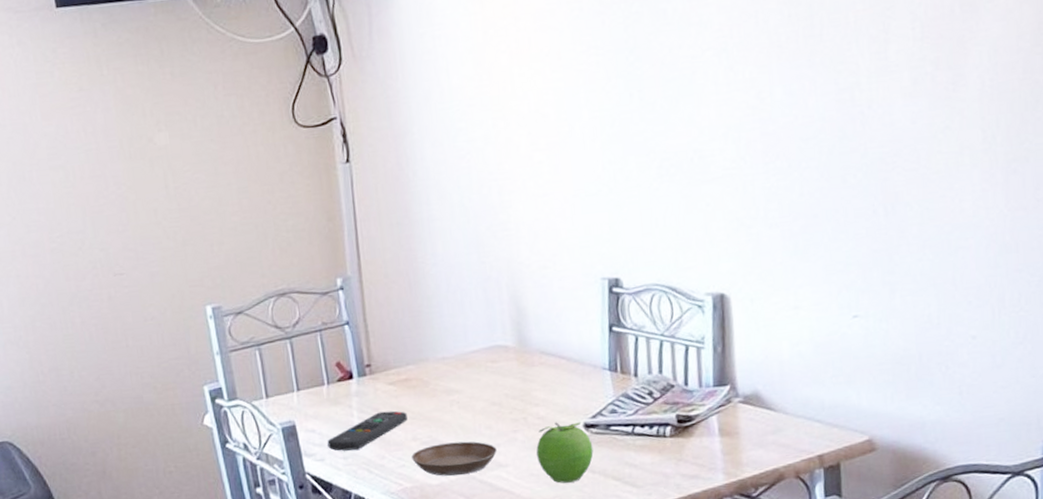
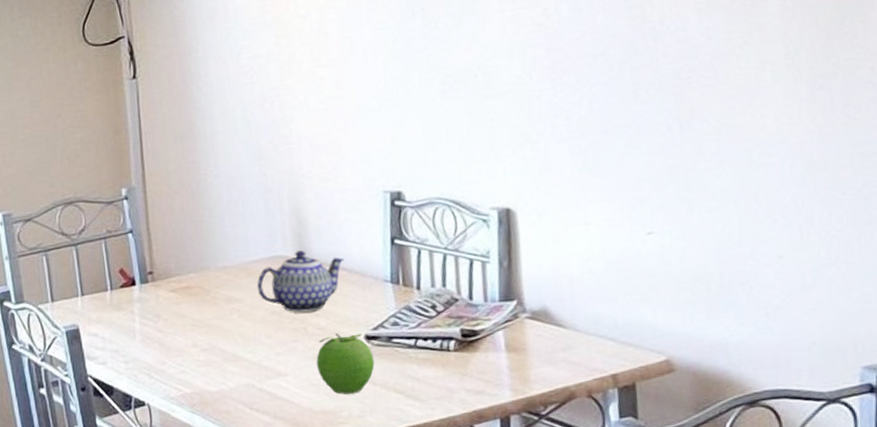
remote control: present [327,410,408,451] -> none [109,317,188,356]
saucer: present [412,441,497,476] -> none [192,349,277,384]
teapot: none [476,339,564,403] -> present [256,250,345,313]

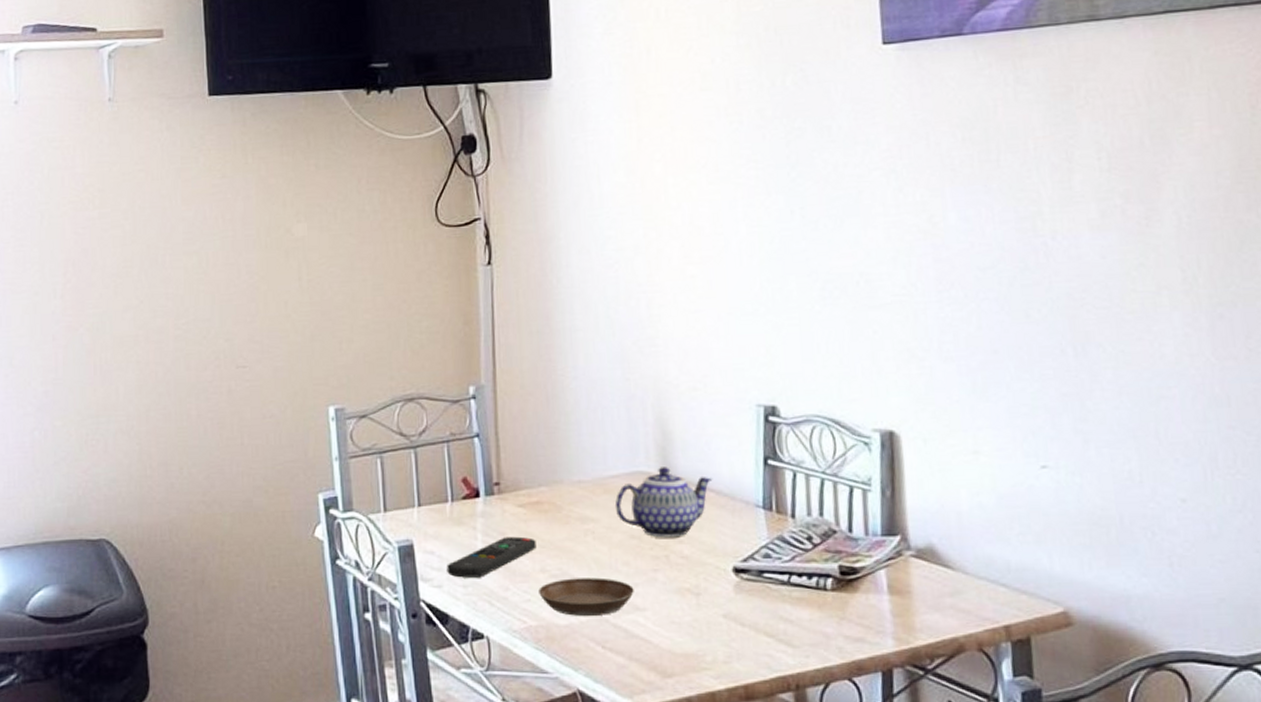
remote control: none [109,317,188,356] -> present [447,536,536,578]
saucer: none [192,349,277,384] -> present [539,577,634,617]
fruit: present [316,333,375,395] -> none [679,563,744,635]

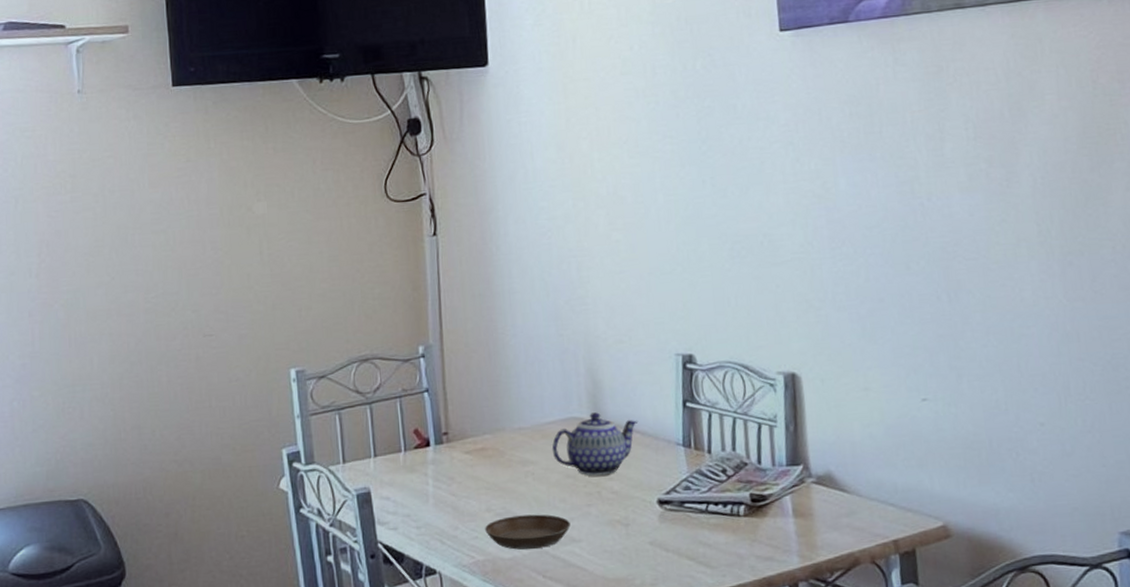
remote control: present [447,536,536,578] -> none [401,480,482,520]

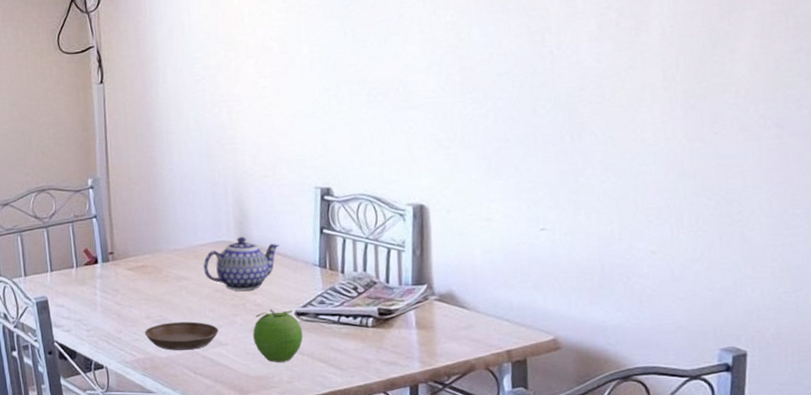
fruit: none [610,497,667,561] -> present [253,309,303,363]

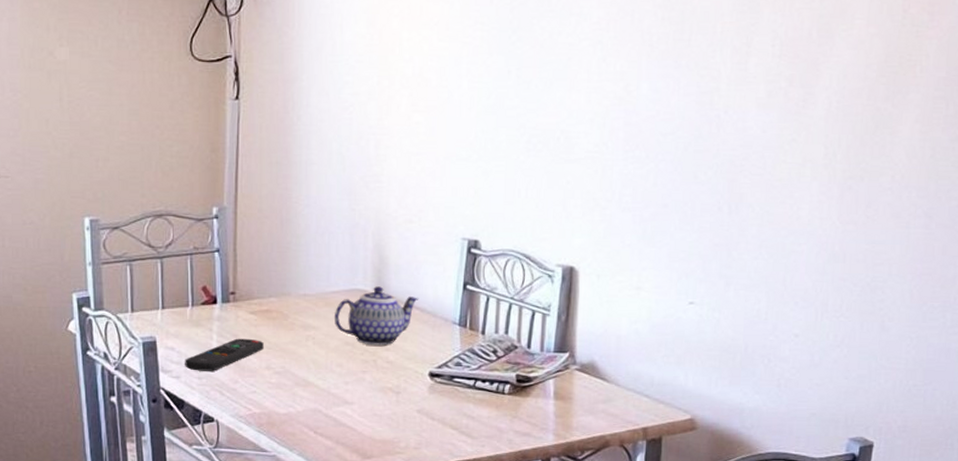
remote control: none [74,292,143,324] -> present [185,338,264,371]
saucer: present [145,321,219,351] -> none [263,375,345,408]
fruit: present [253,309,303,363] -> none [382,368,435,426]

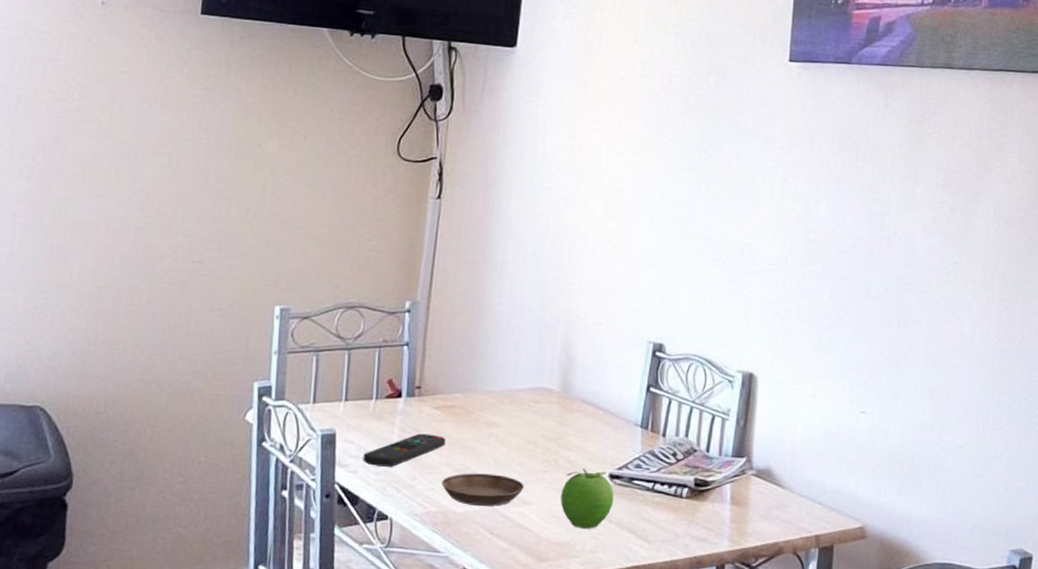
saucer: none [263,375,345,408] -> present [442,473,524,507]
teapot: present [334,286,419,346] -> none [518,385,603,445]
fruit: none [382,368,435,426] -> present [560,468,614,529]

